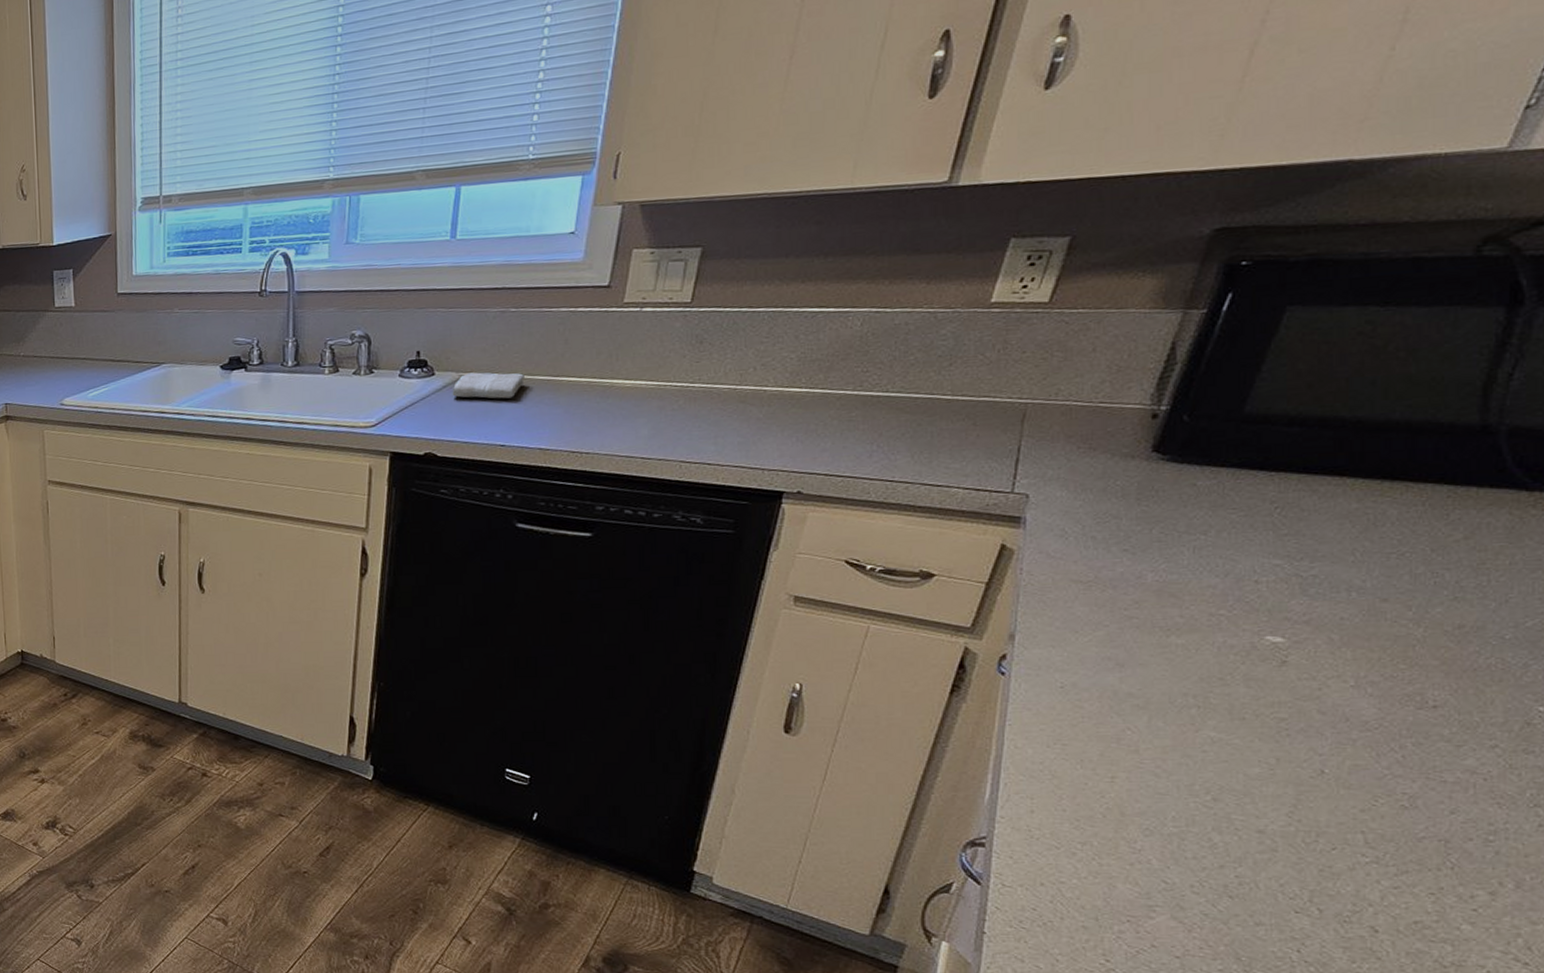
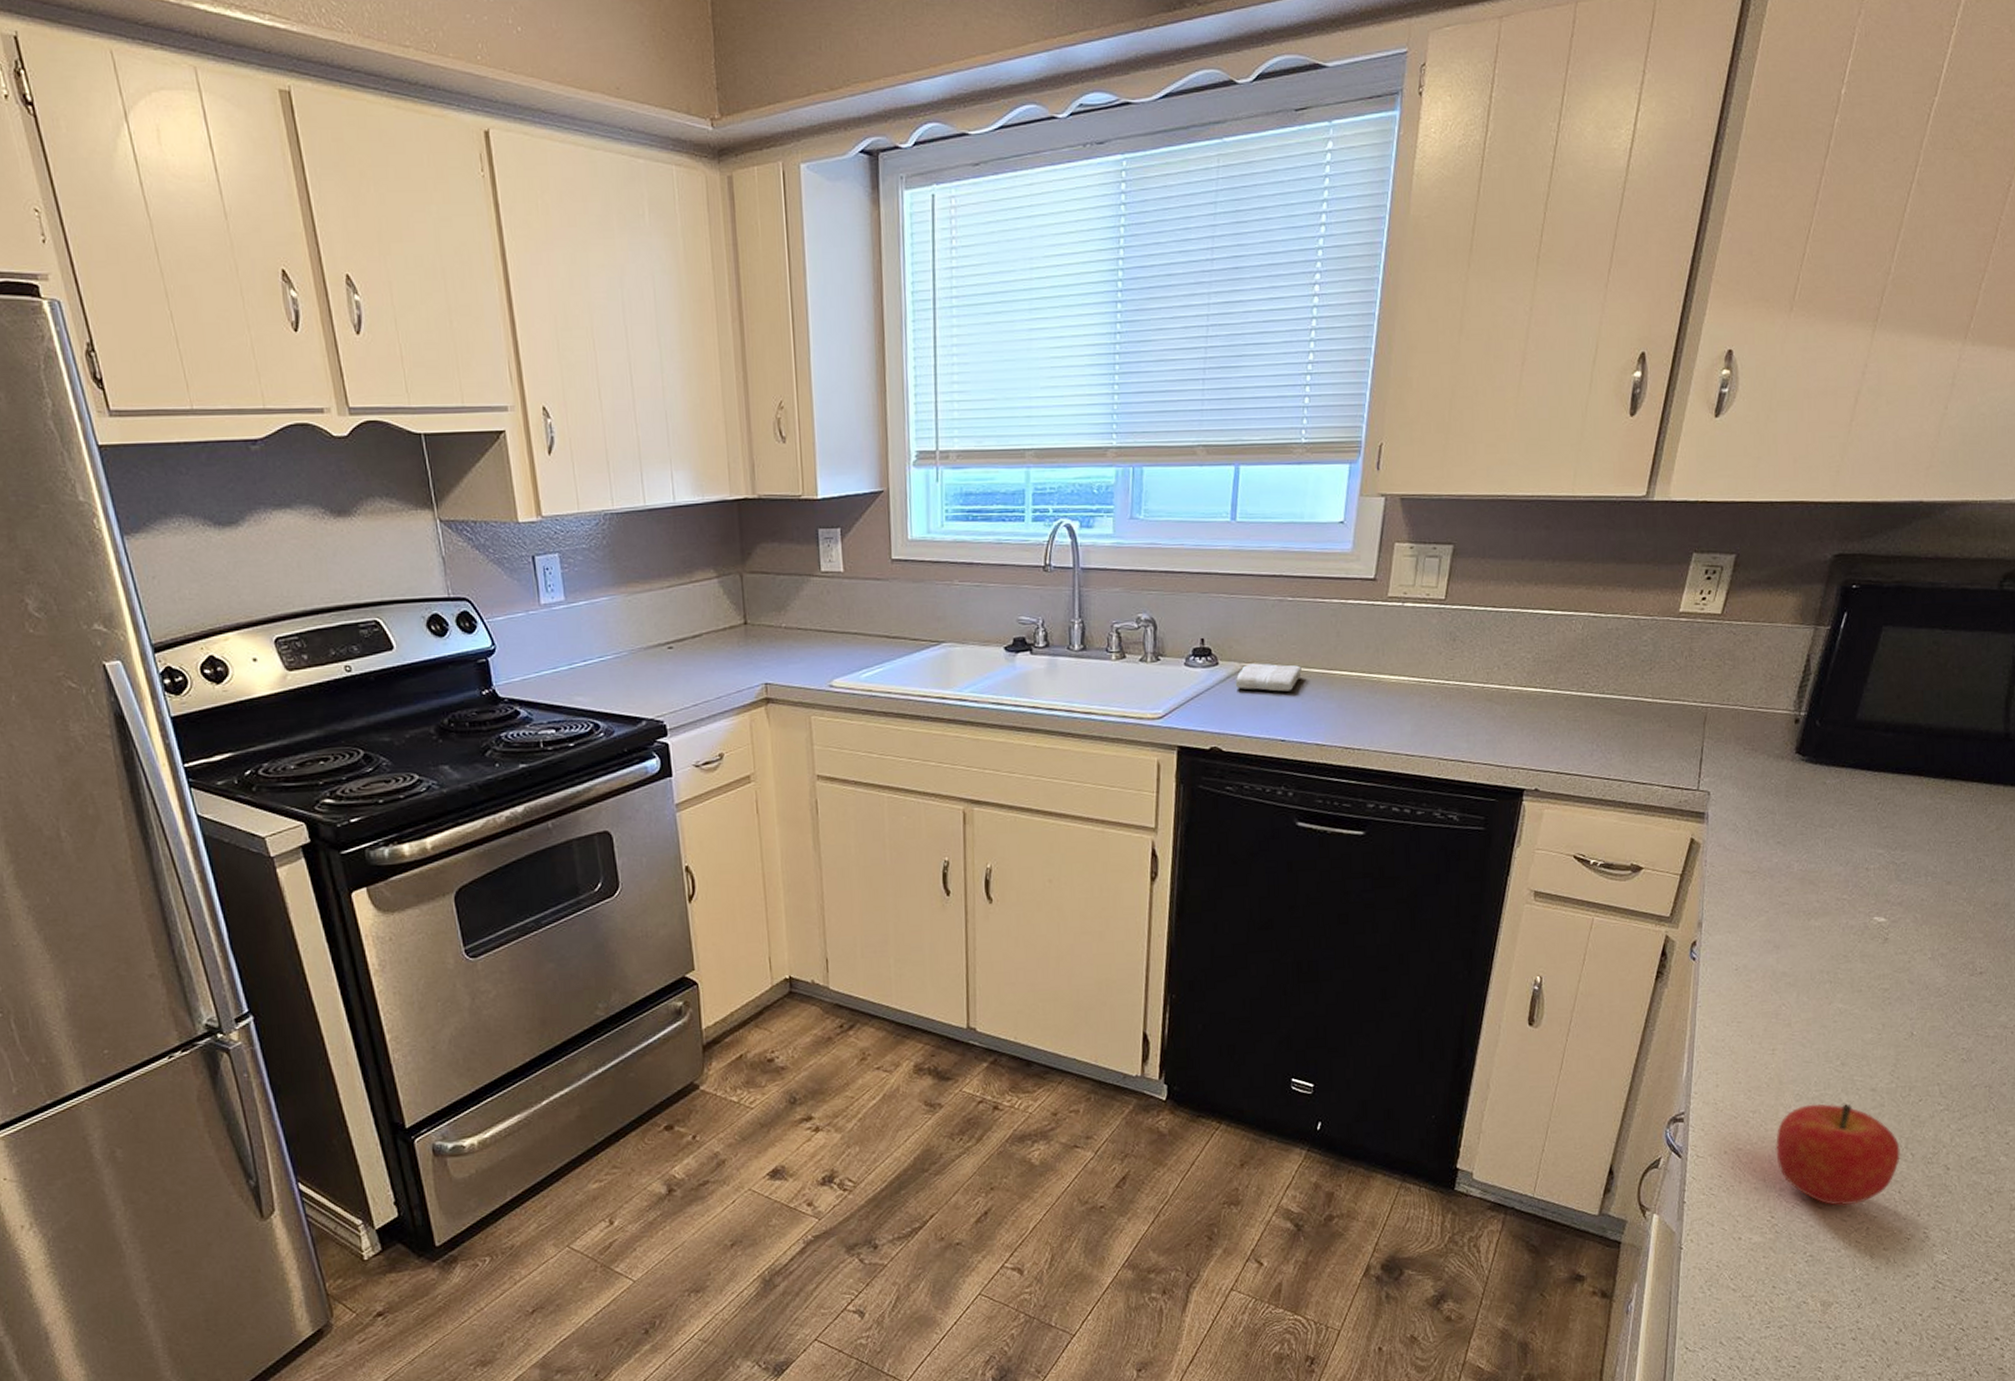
fruit: none [1114,841,1301,959] -> present [1776,1103,1900,1206]

